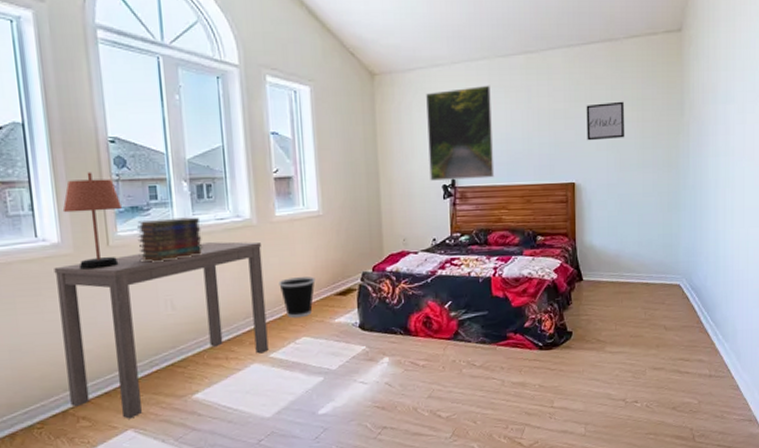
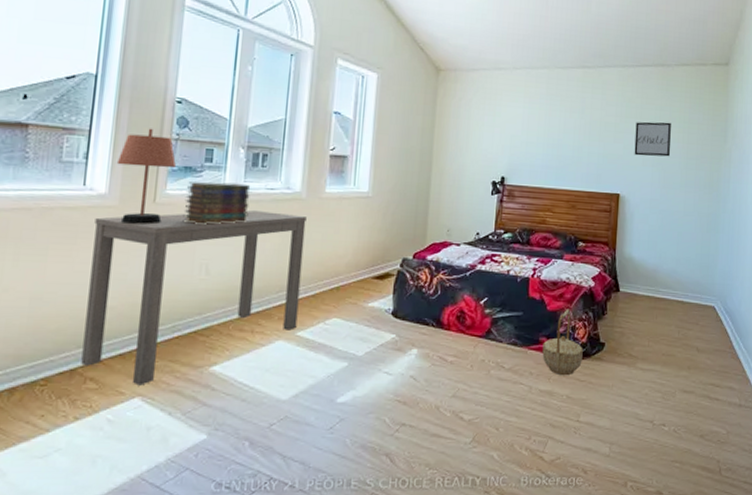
wastebasket: present [279,277,315,319] -> none [318,255,355,298]
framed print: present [426,85,495,181] -> none [481,92,548,180]
basket: none [511,303,551,367] -> present [542,309,583,376]

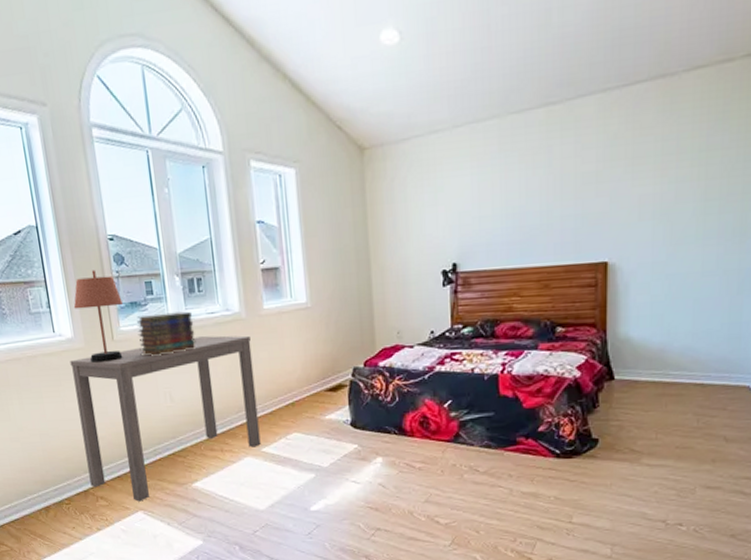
basket: present [542,309,583,376] -> none [521,404,571,477]
wall art: present [634,121,671,157] -> none [625,155,680,209]

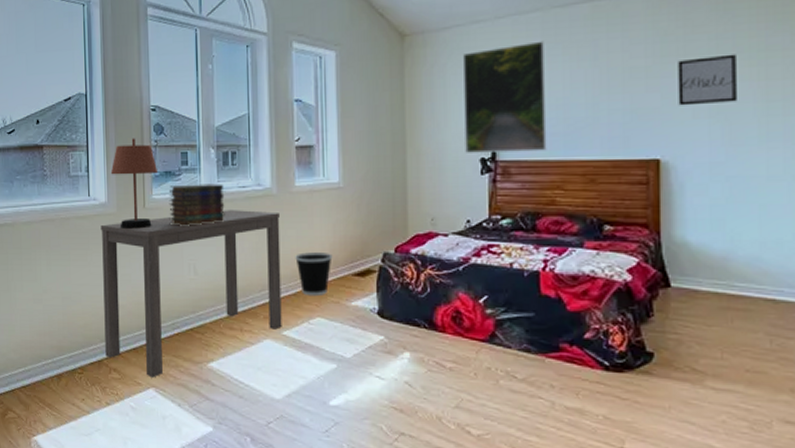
wastebasket: none [268,371,305,414] -> present [295,252,333,297]
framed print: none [423,149,505,266] -> present [463,41,547,153]
wall art: none [625,155,680,209] -> present [678,54,739,106]

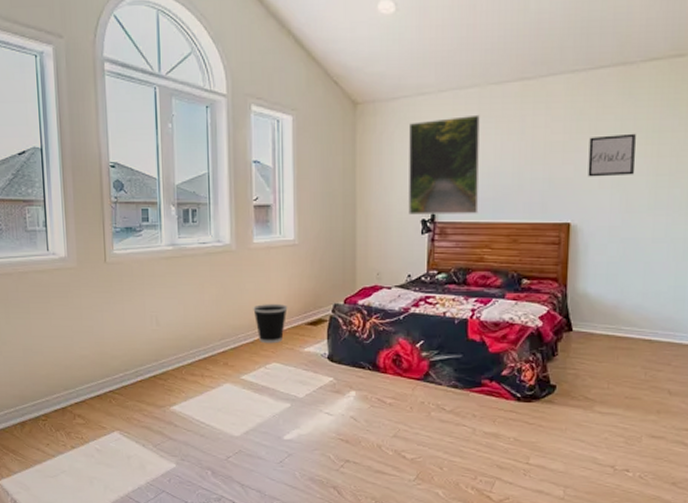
desk: present [100,210,282,378] -> none [61,265,241,422]
table lamp: present [110,138,159,229] -> none [69,194,119,282]
book stack: present [168,184,225,226] -> none [130,240,186,280]

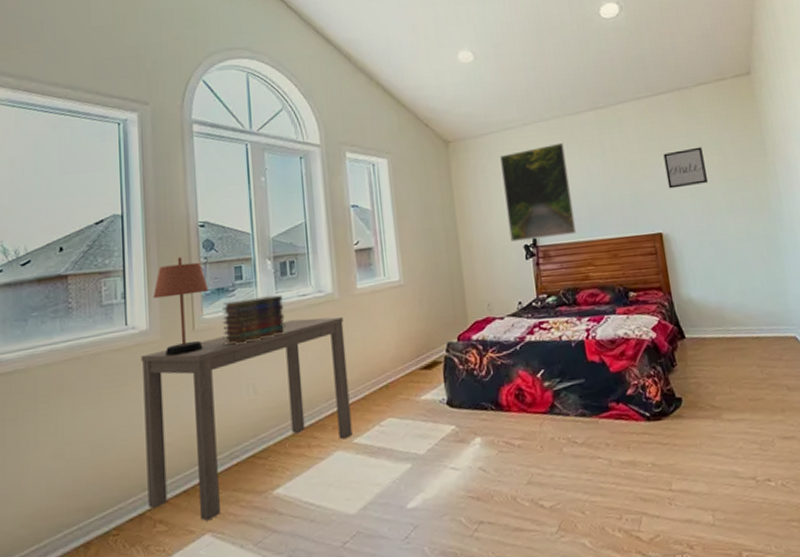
desk: none [61,265,241,422] -> present [141,316,353,522]
table lamp: none [69,194,119,282] -> present [152,256,209,356]
book stack: none [130,240,186,280] -> present [221,294,286,345]
wastebasket: present [253,304,288,344] -> none [361,350,399,398]

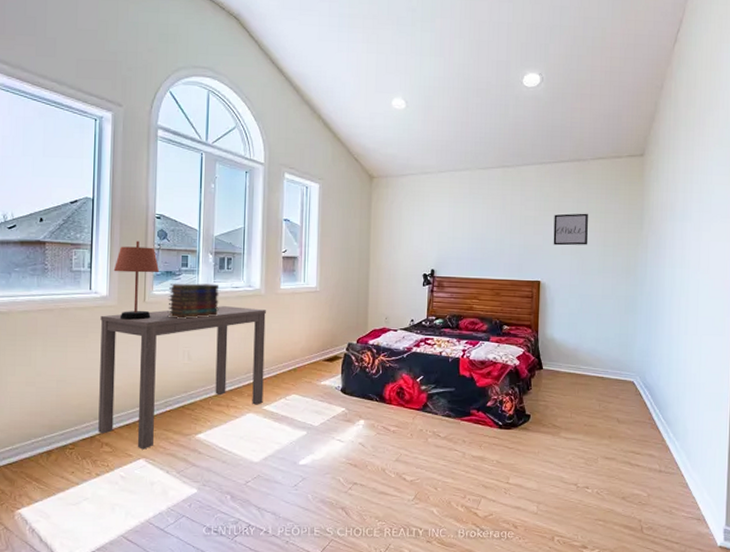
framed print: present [500,142,577,242] -> none [413,192,471,271]

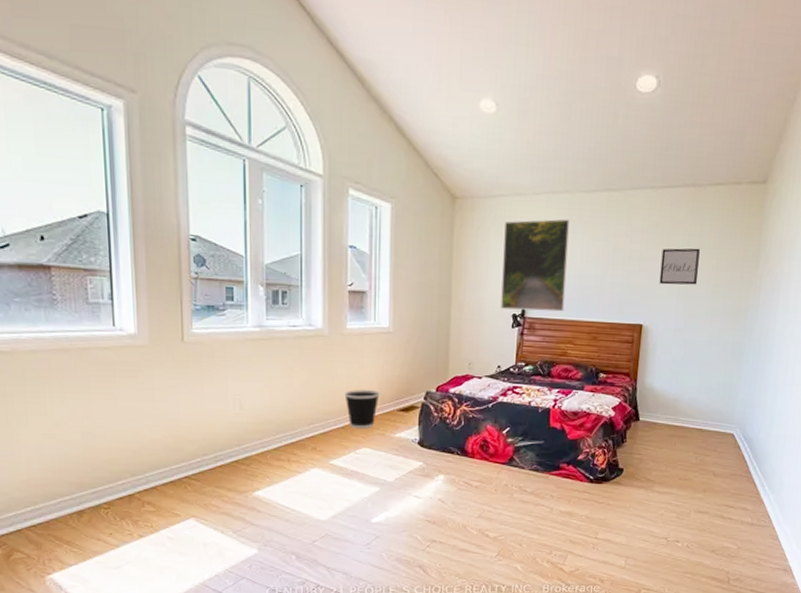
desk: present [98,306,266,450] -> none [129,348,330,508]
table lamp: present [113,240,160,320] -> none [141,267,200,363]
book stack: present [167,283,220,319] -> none [211,320,274,362]
wastebasket: none [277,342,308,378] -> present [344,390,380,429]
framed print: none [413,192,471,271] -> present [501,219,570,312]

